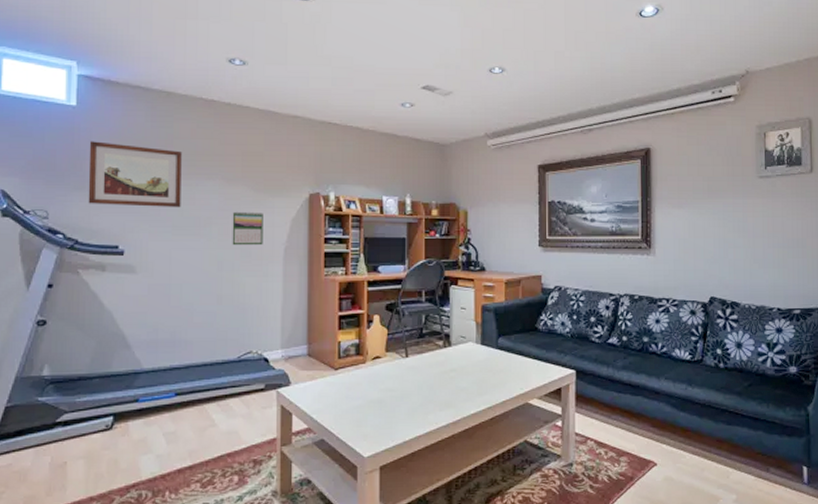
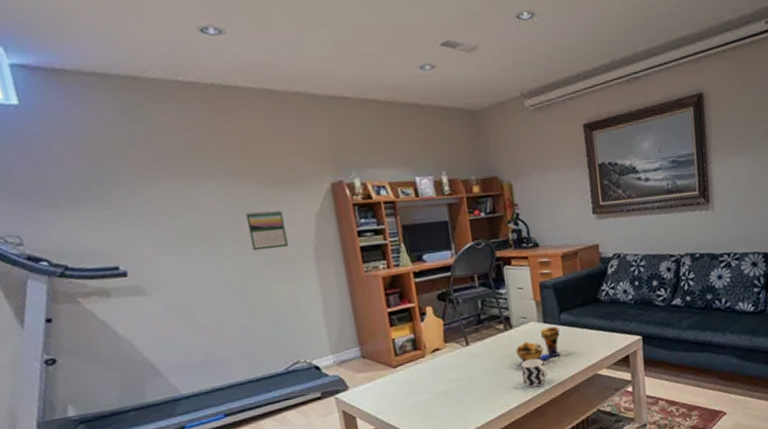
wall art: present [88,141,182,208] -> none [49,146,182,222]
decorative bowl: none [451,349,495,384] -> present [515,326,561,366]
cup: none [455,378,480,408] -> present [521,358,548,388]

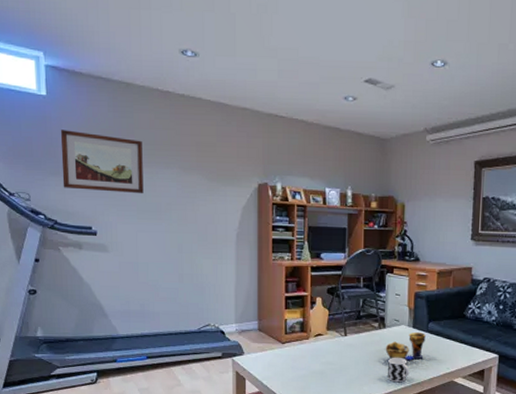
wall art: none [49,146,182,222] -> present [60,130,144,194]
calendar: present [245,210,288,251] -> none [189,198,217,231]

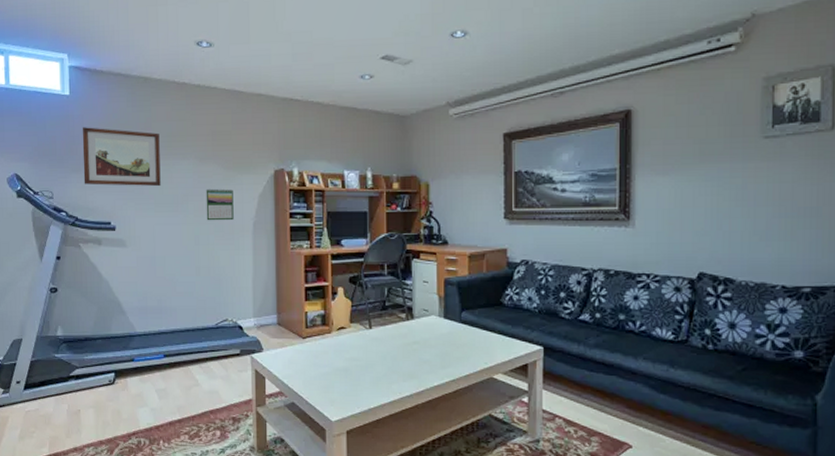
calendar: none [189,198,217,231] -> present [206,188,234,221]
decorative bowl: present [385,332,426,361] -> none [414,323,459,356]
cup: present [388,357,410,383] -> none [418,351,443,380]

